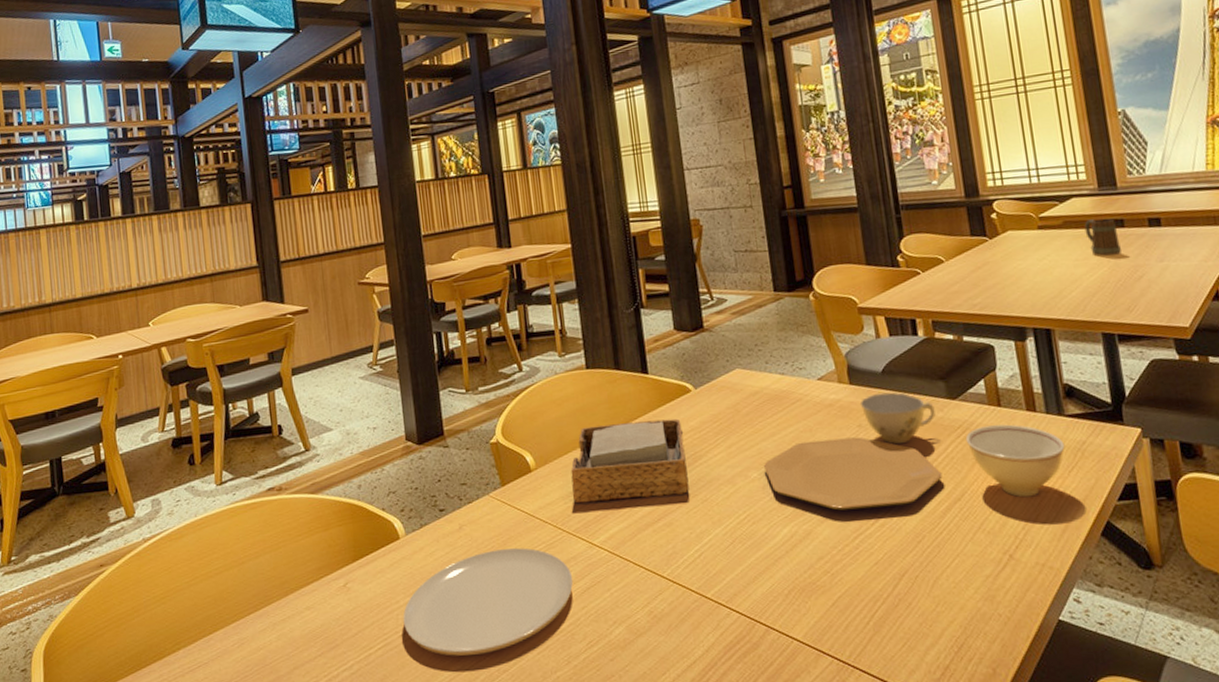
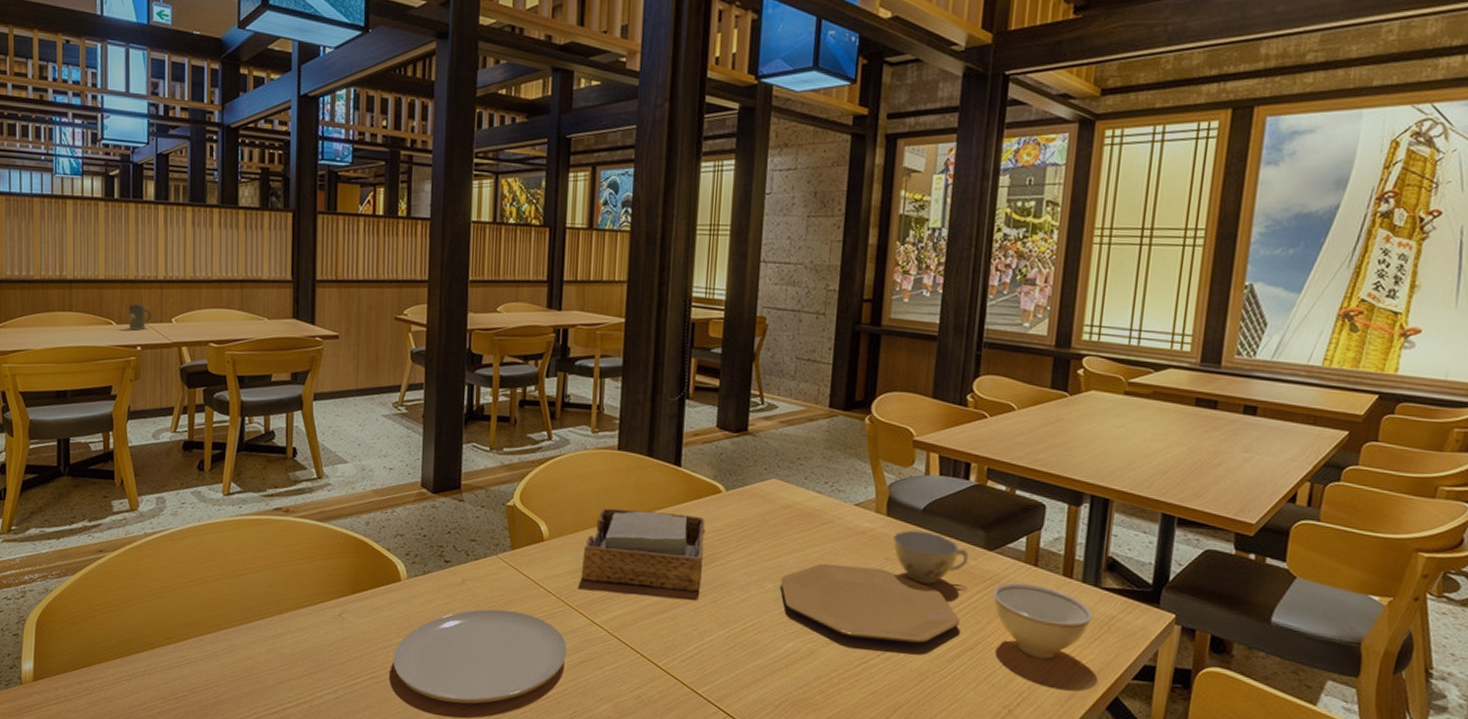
beer mug: none [106,313,129,341] -> present [128,303,151,331]
beer mug: present [1084,218,1121,257] -> none [1173,395,1209,438]

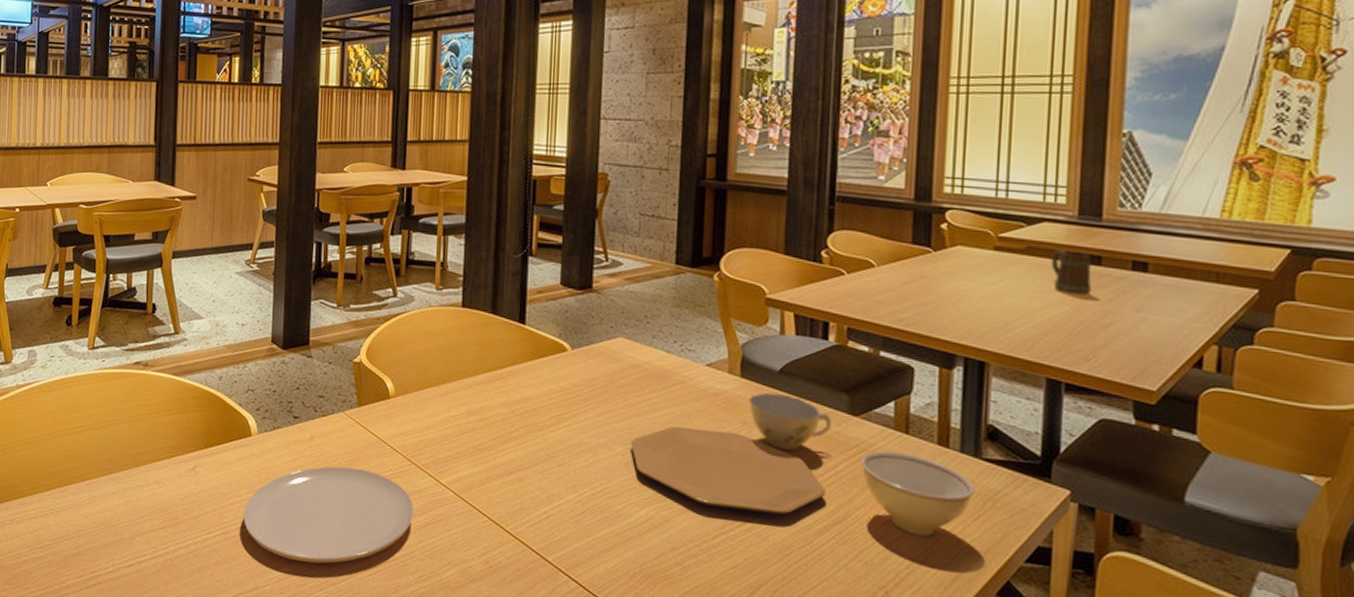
beer mug: present [128,303,151,331] -> none [8,168,29,194]
napkin holder: present [581,507,706,593] -> none [426,365,552,454]
beer mug: none [1173,395,1209,438] -> present [1051,250,1092,296]

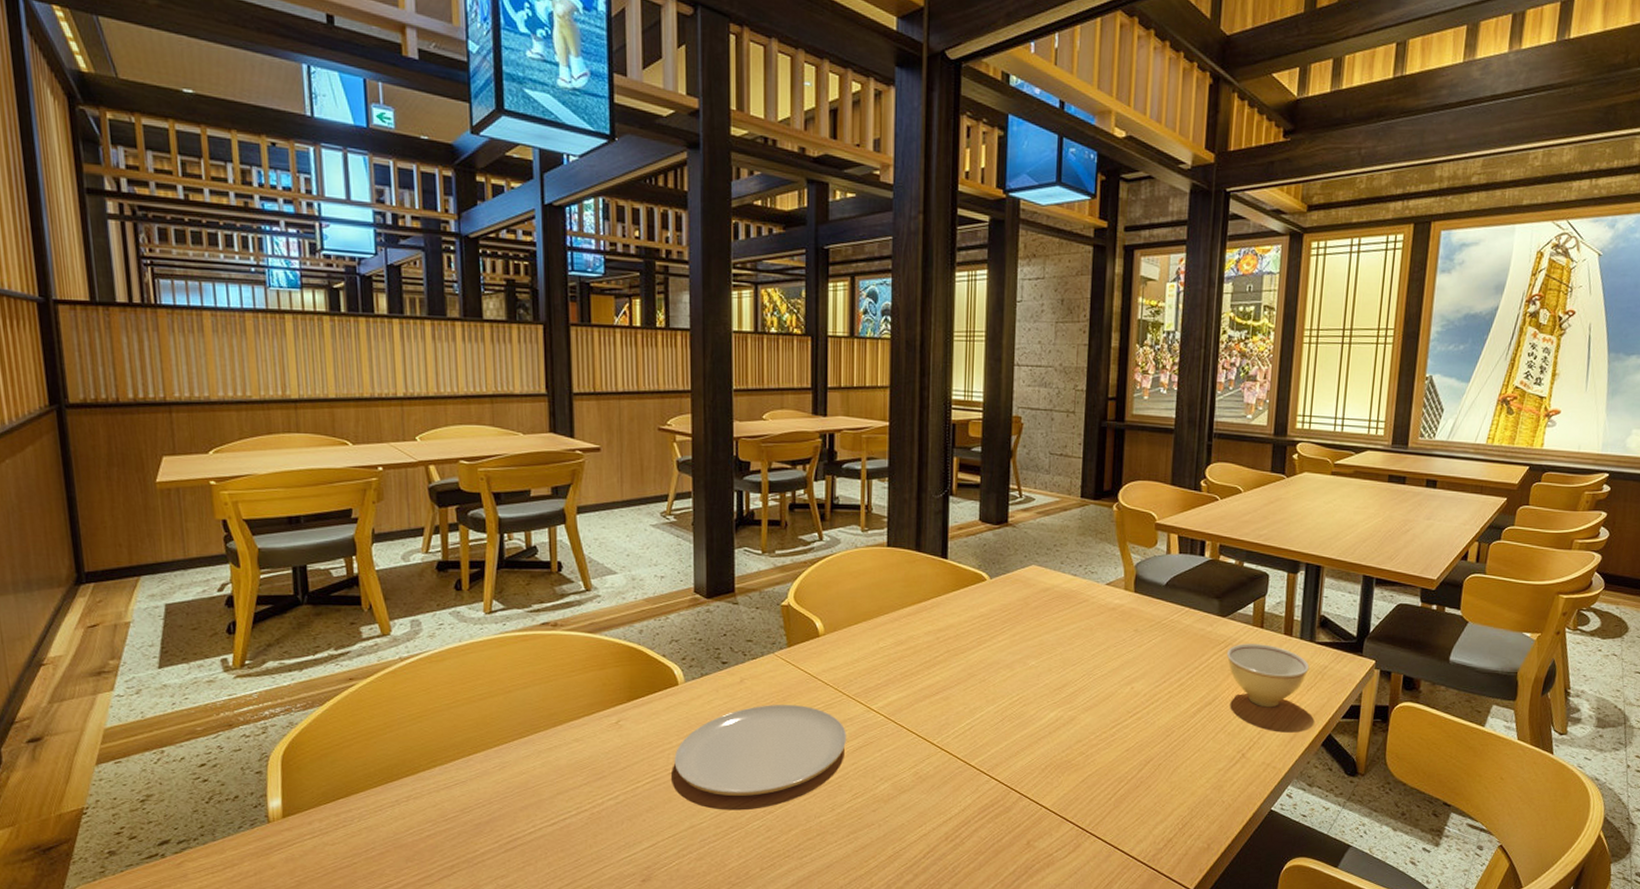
plate: present [630,426,826,515] -> none [1042,639,1200,703]
teacup: present [748,392,832,451] -> none [1140,603,1206,651]
beer mug: present [1051,250,1092,296] -> none [1370,473,1399,509]

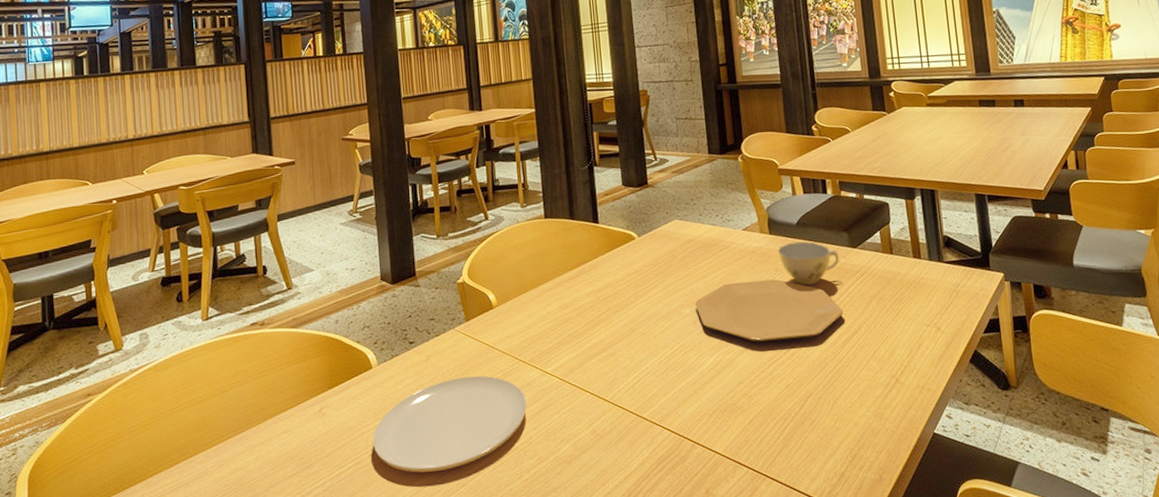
plate: none [1042,639,1200,703] -> present [694,279,844,342]
teacup: none [1140,603,1206,651] -> present [777,241,839,286]
bowl: present [1226,644,1310,708] -> none [863,269,943,331]

